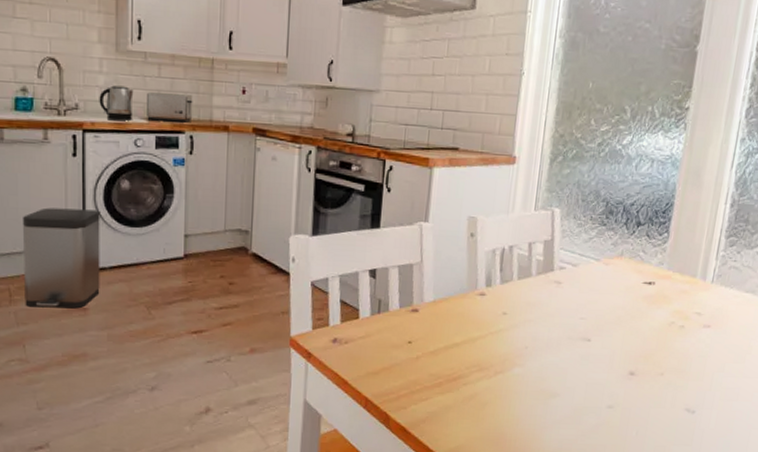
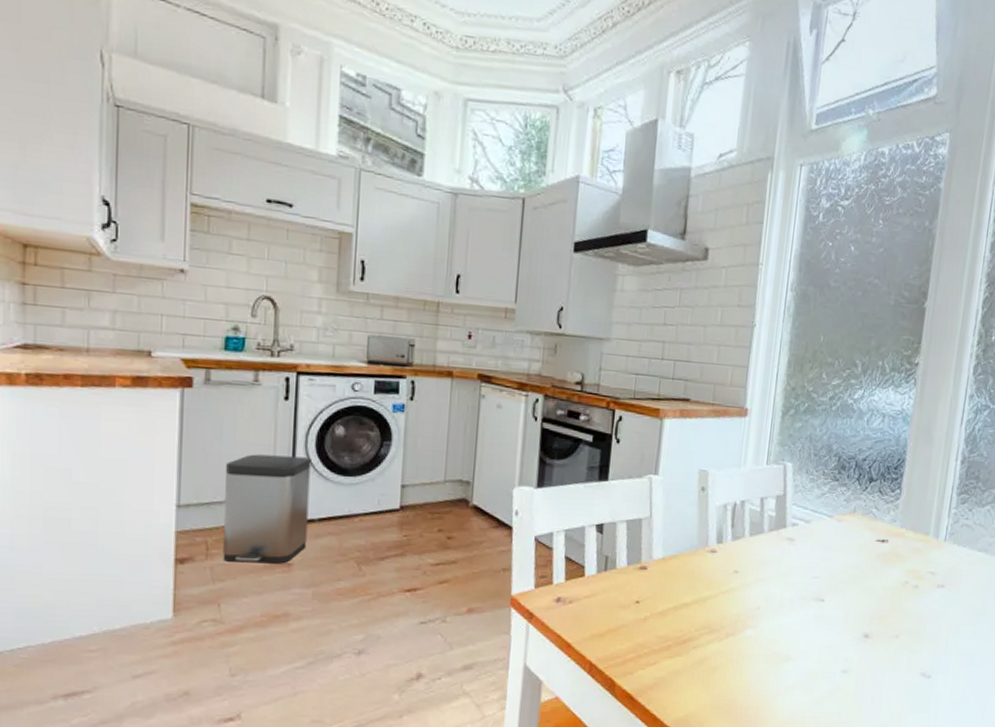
kettle: present [99,85,134,122] -> none [316,326,354,365]

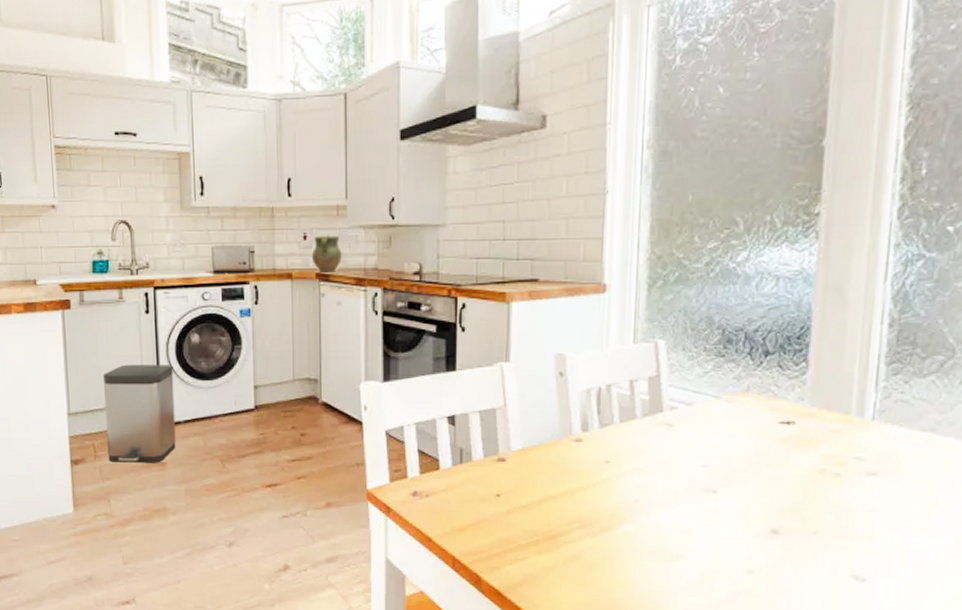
ceramic jug: none [475,336,506,375] -> present [312,235,342,272]

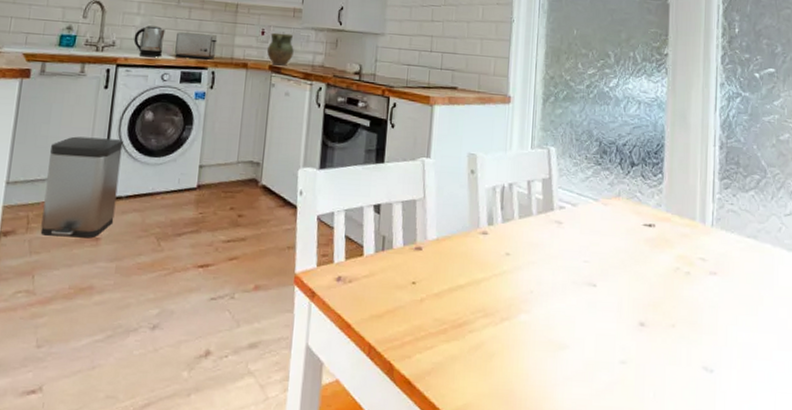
kettle: none [167,242,200,276] -> present [134,25,166,58]

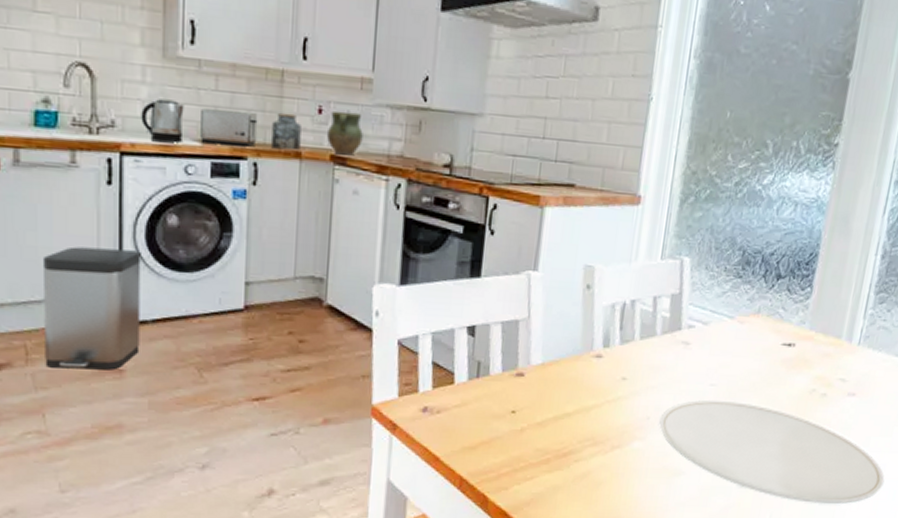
jar: none [226,34,249,62] -> present [271,112,301,151]
plate: none [542,276,758,384] -> present [659,400,885,504]

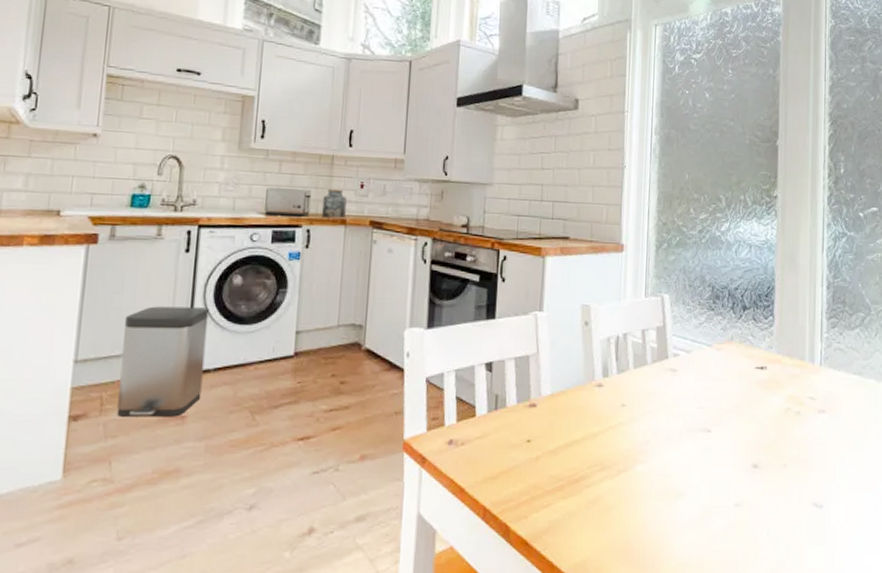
kettle: present [141,99,184,144] -> none [217,181,253,217]
ceramic jug: present [327,110,363,156] -> none [367,185,396,221]
plate: present [659,400,885,504] -> none [658,422,864,519]

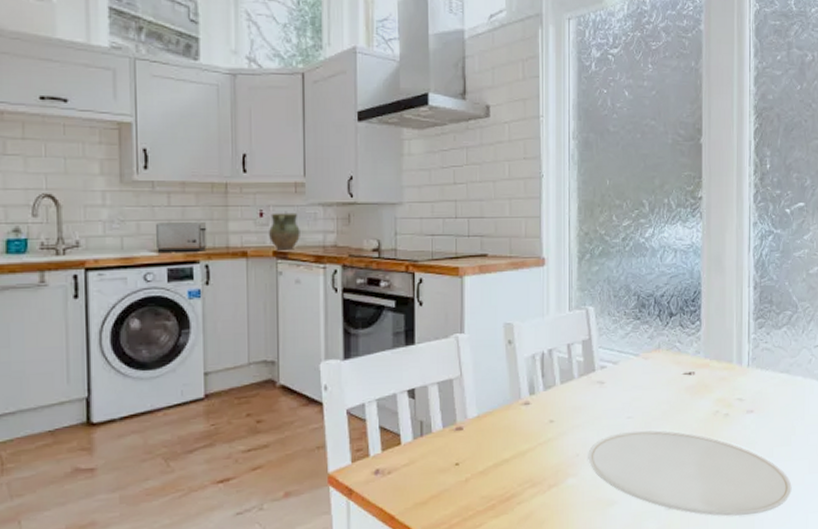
pedal bin: present [117,306,209,417] -> none [17,355,109,475]
jar: present [322,188,347,218] -> none [220,219,246,251]
ceramic jug: none [367,185,396,221] -> present [269,212,300,250]
plate: none [658,422,864,519] -> present [588,430,792,516]

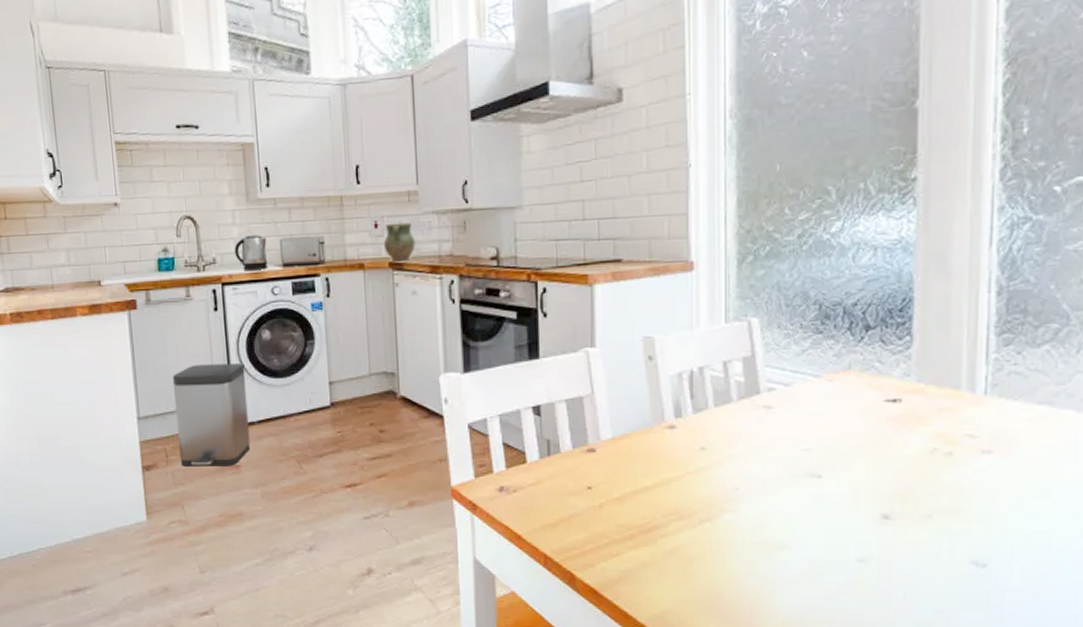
pedal bin: none [17,355,109,475] -> present [173,363,251,467]
kettle: none [102,218,142,256] -> present [234,235,269,271]
plate: present [588,430,792,516] -> none [750,466,1053,579]

